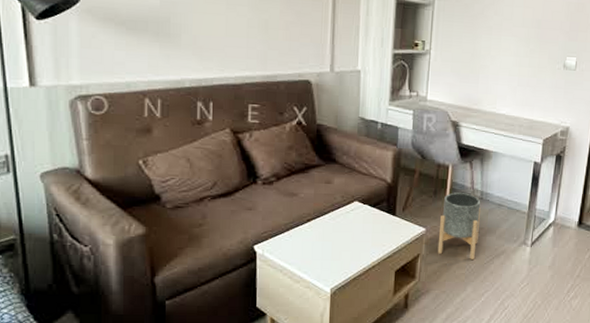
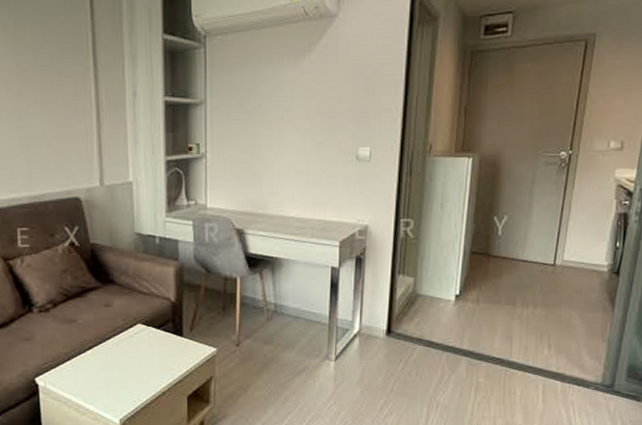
planter: present [437,192,481,259] -> none [231,307,276,379]

